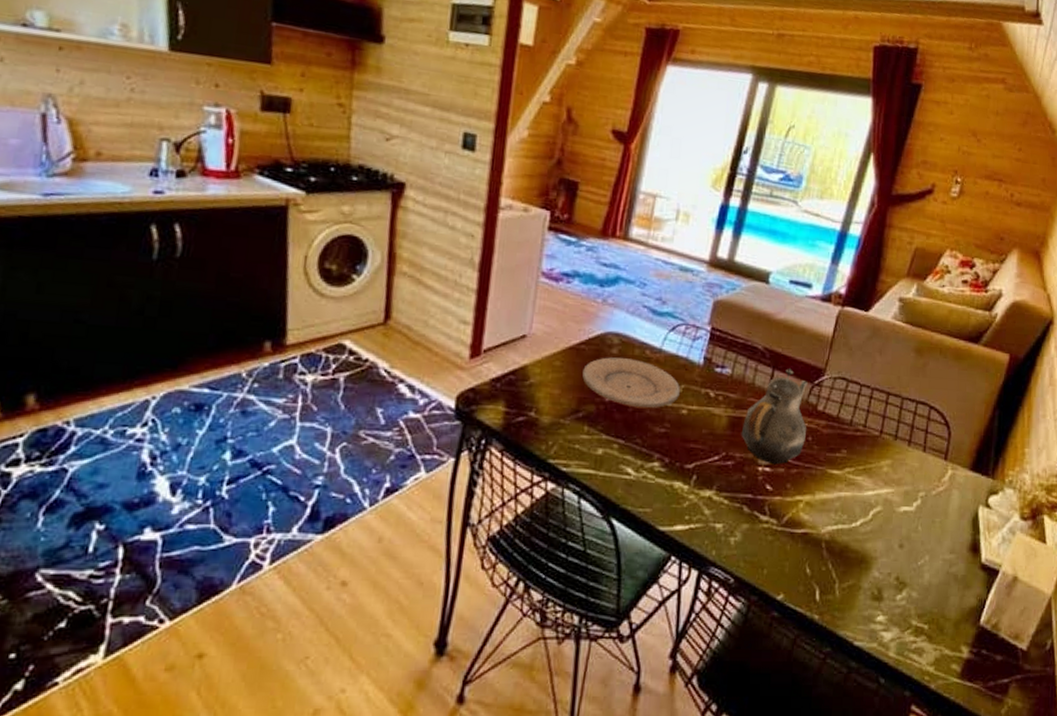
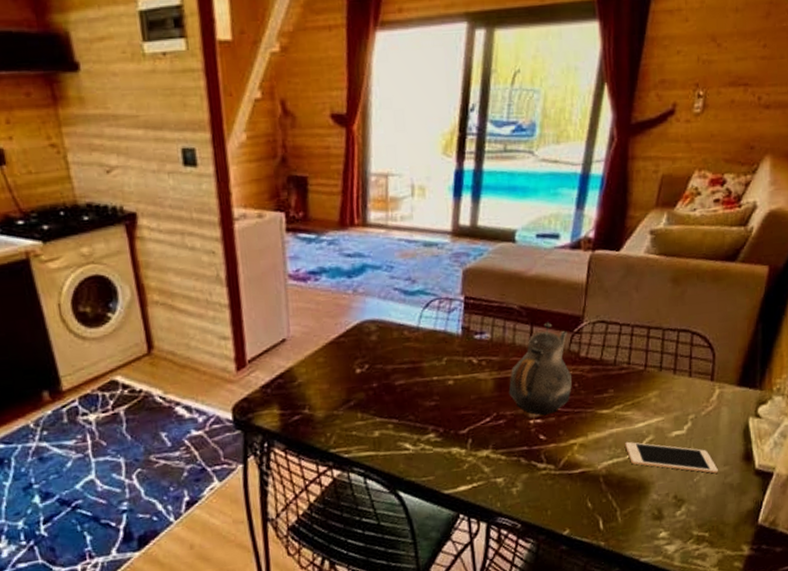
plate: present [582,357,681,409] -> none [346,342,445,388]
cell phone: none [852,508,944,560] -> present [625,441,718,474]

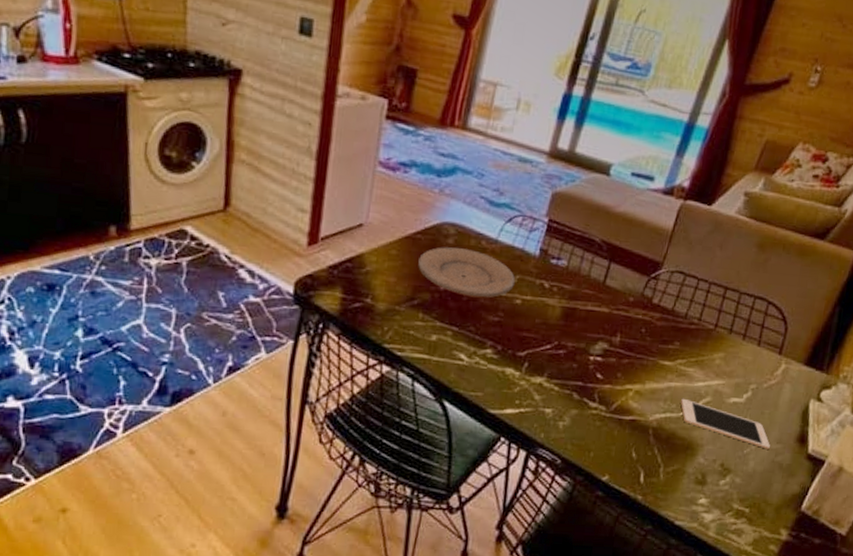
plate: none [346,342,445,388] -> present [418,247,516,298]
teapot: present [508,322,572,416] -> none [574,261,645,355]

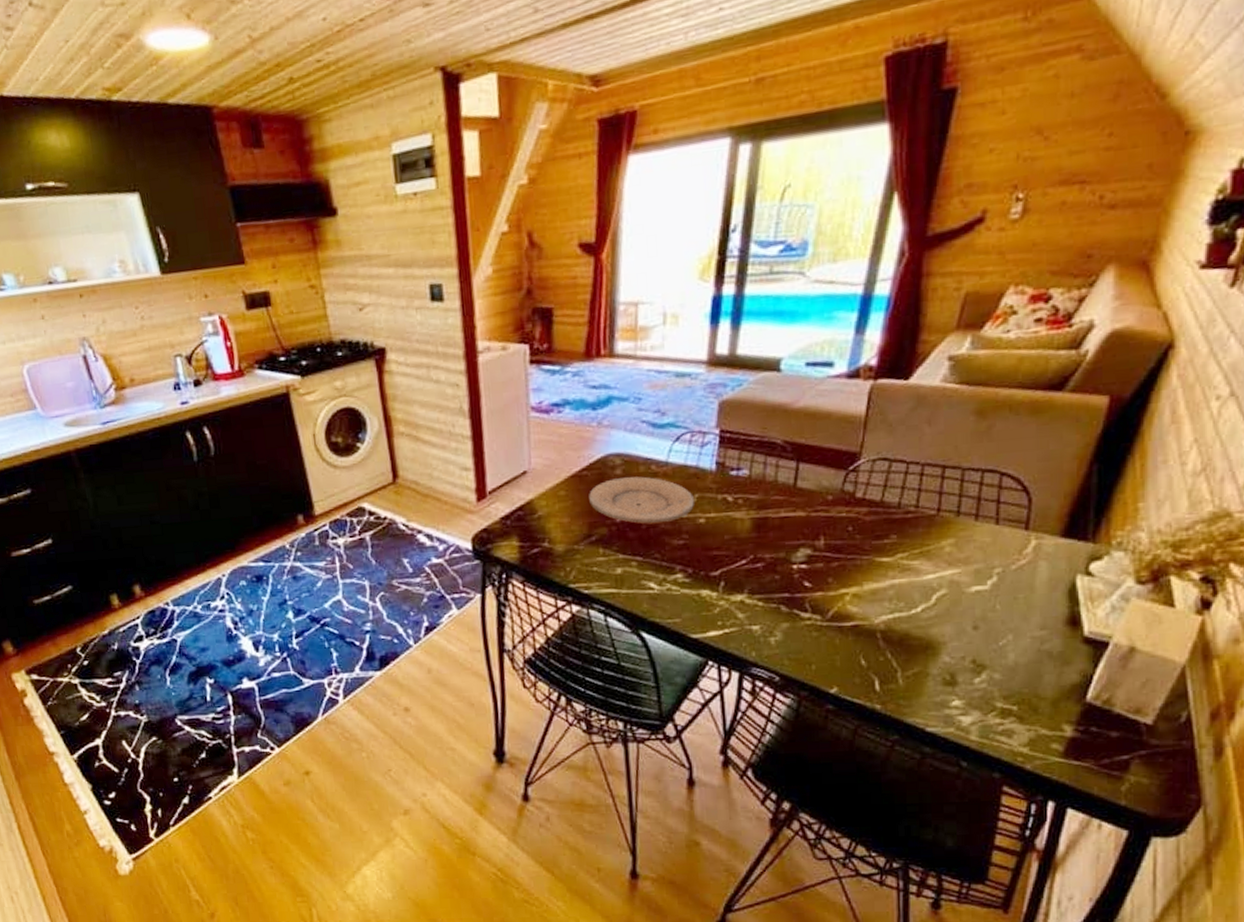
cell phone: present [681,398,770,450] -> none [910,594,1032,638]

